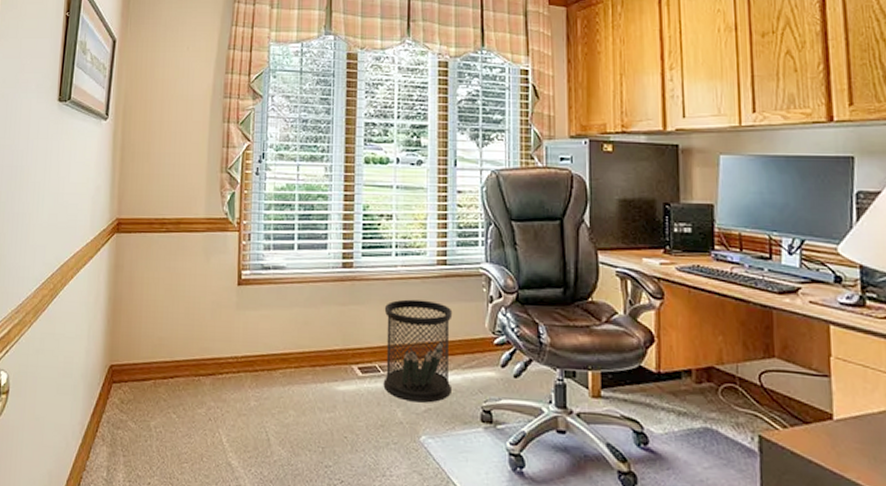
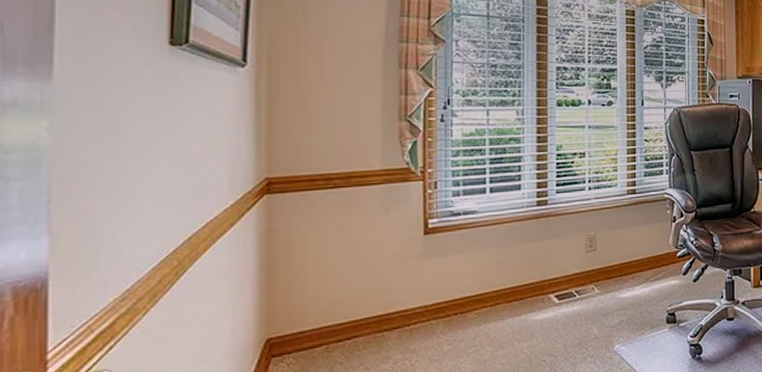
pencil holder: present [383,299,453,403] -> none [579,226,641,318]

